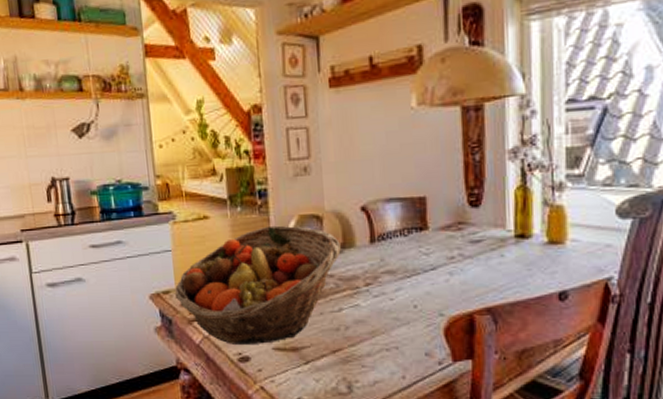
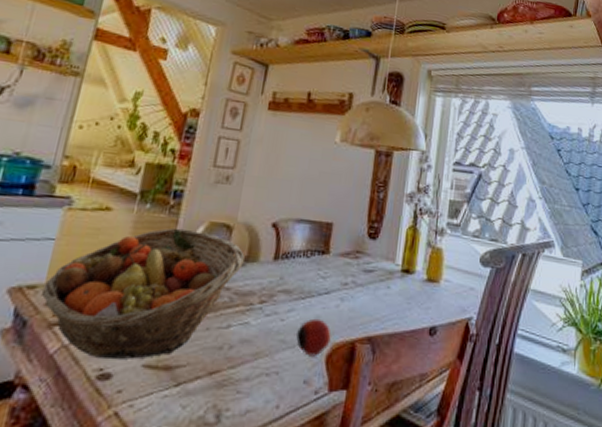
apple: none [409,294,446,331] -> present [296,318,331,357]

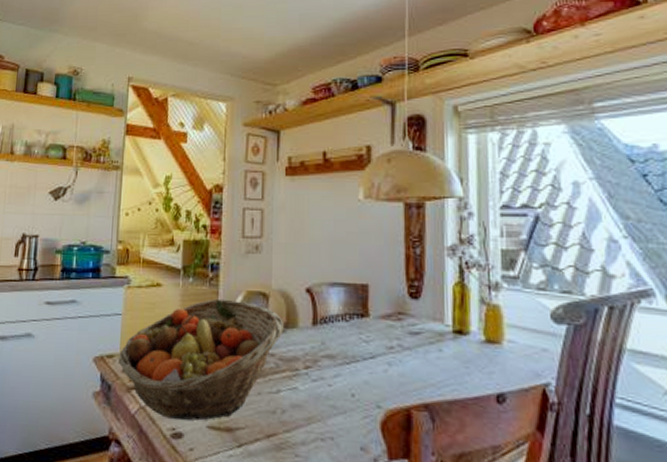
apple: present [296,318,331,357] -> none [347,383,383,423]

